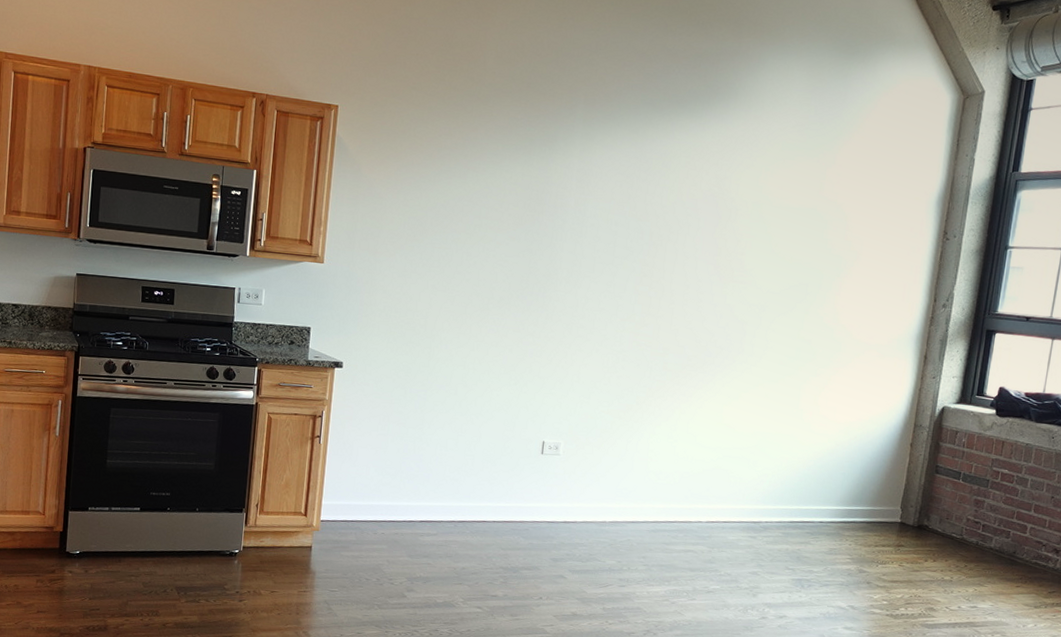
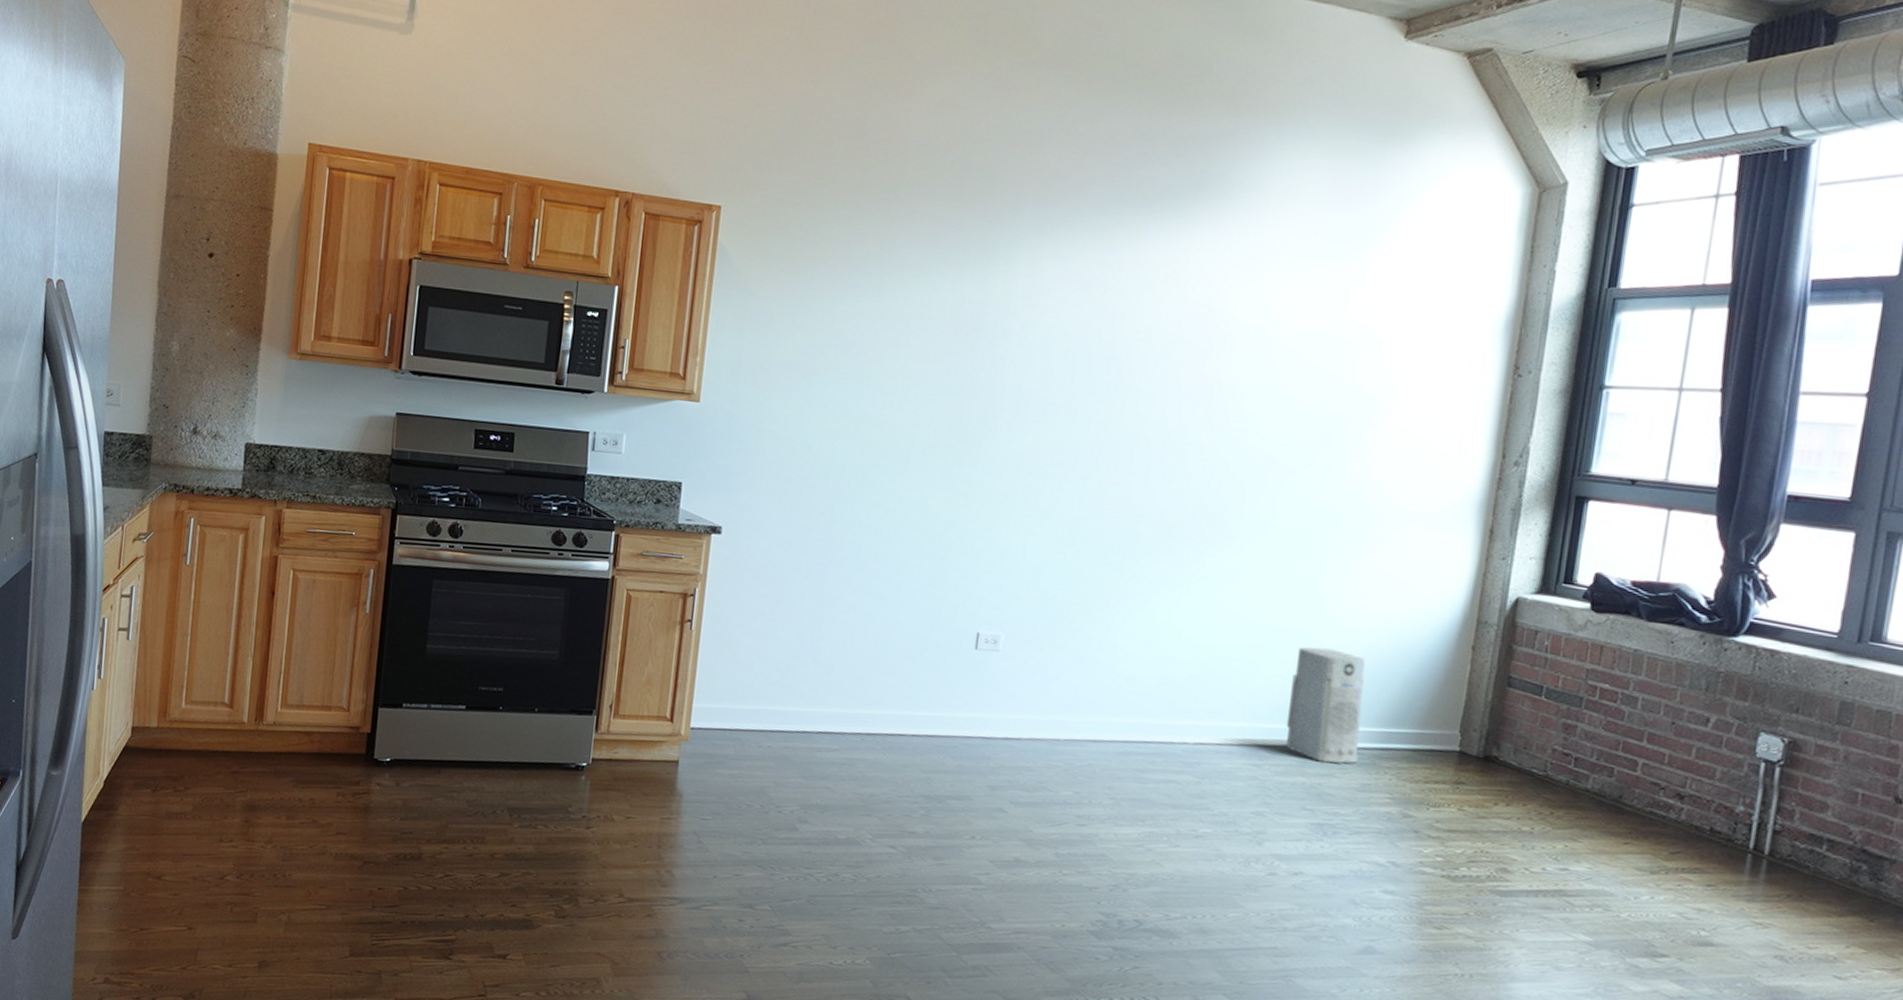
air purifier: none [774,446,833,534] -> present [1286,646,1366,764]

